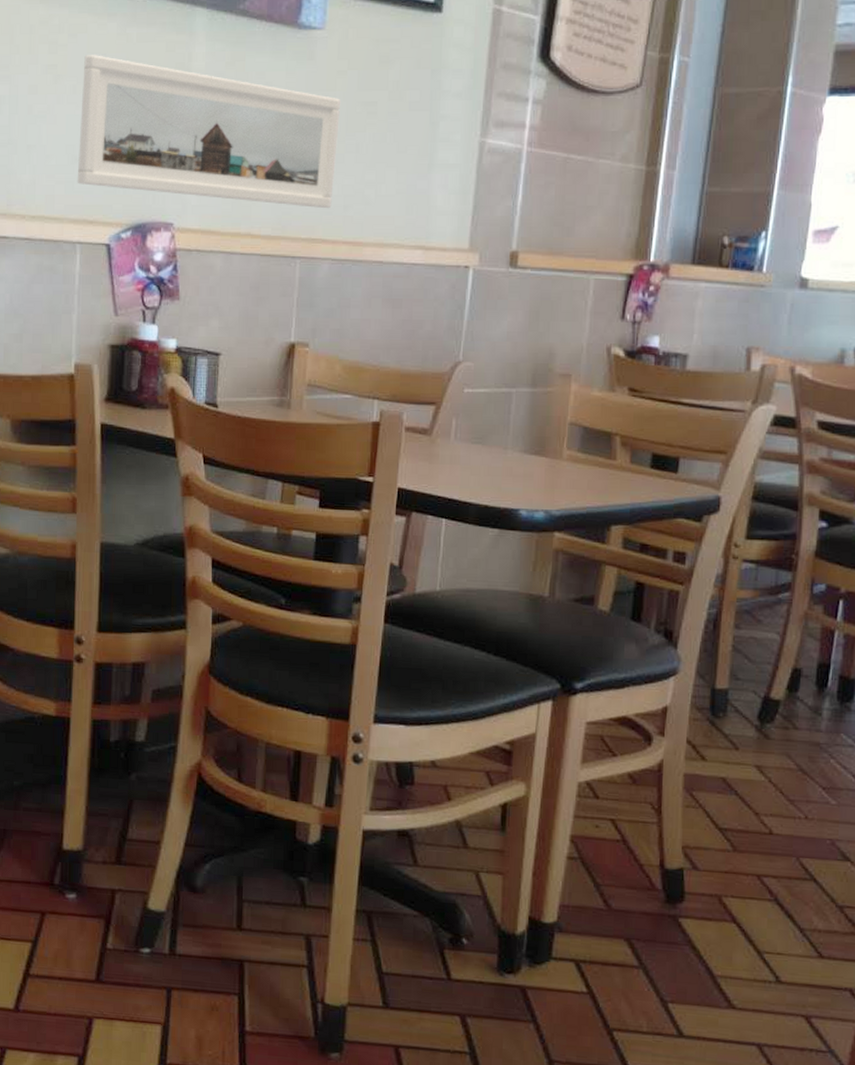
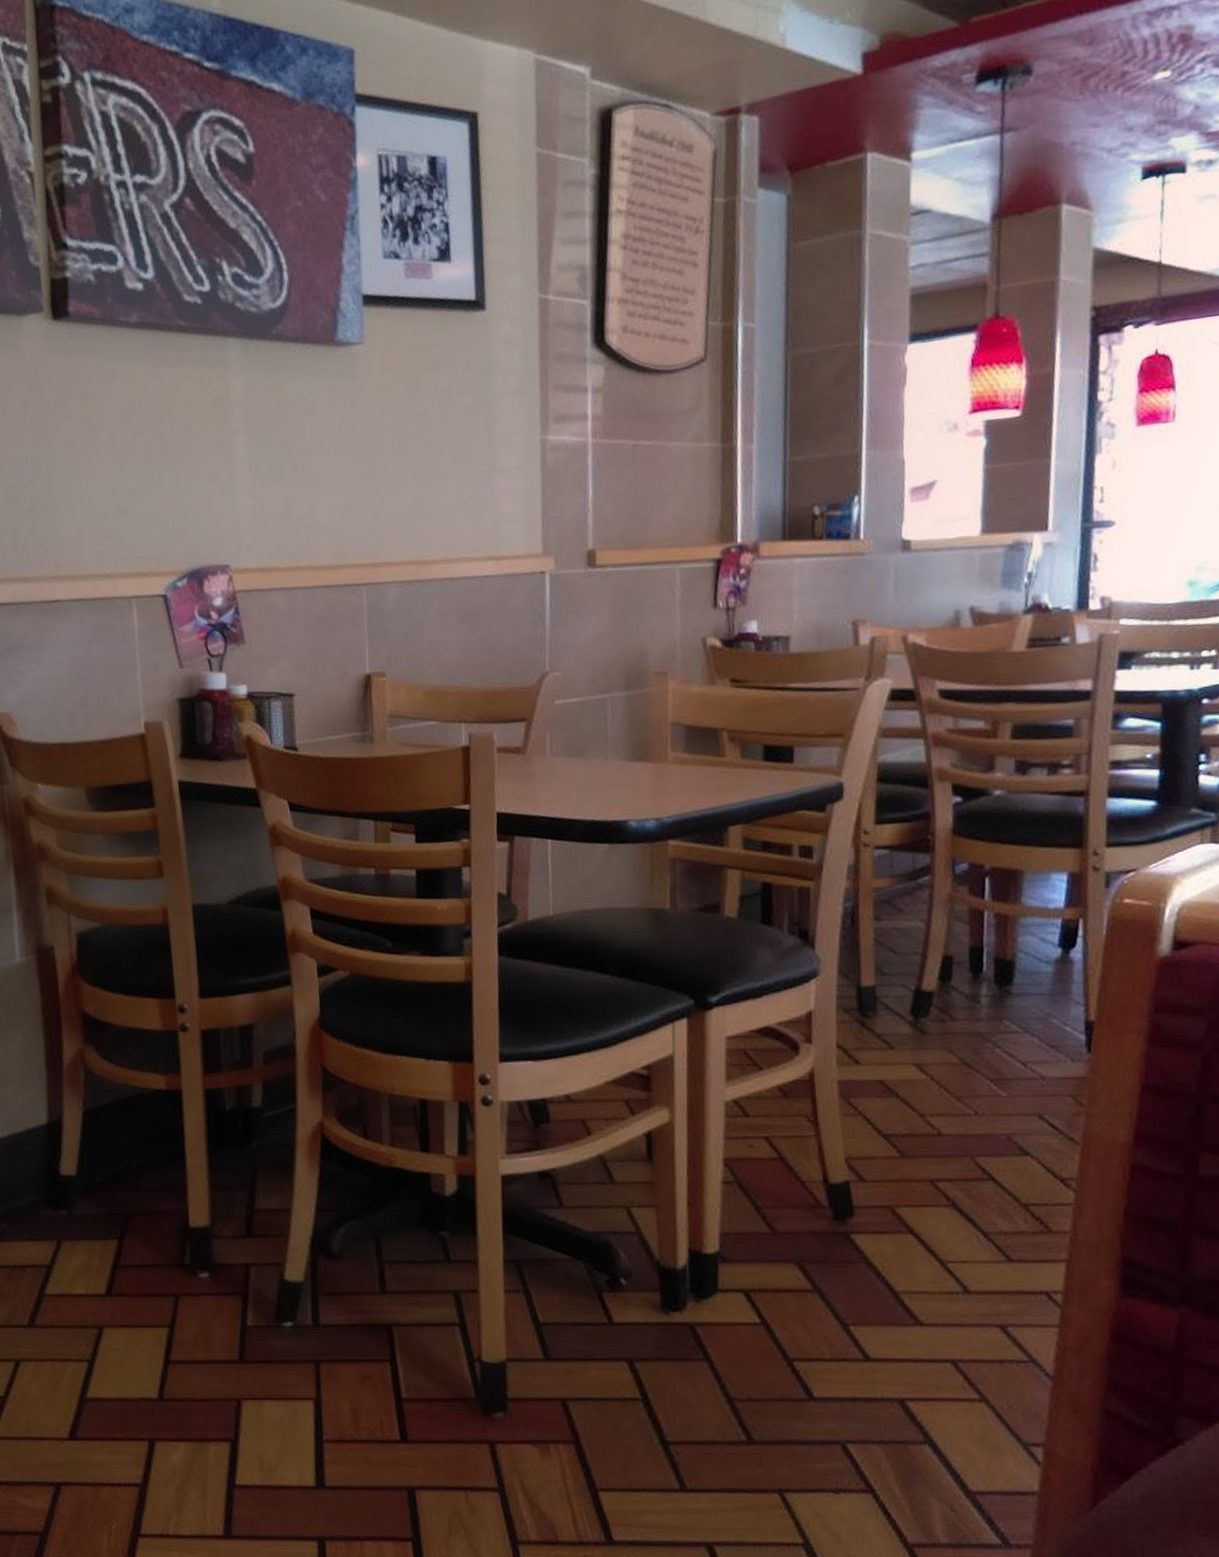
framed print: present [77,55,340,209] -> none [118,401,393,537]

